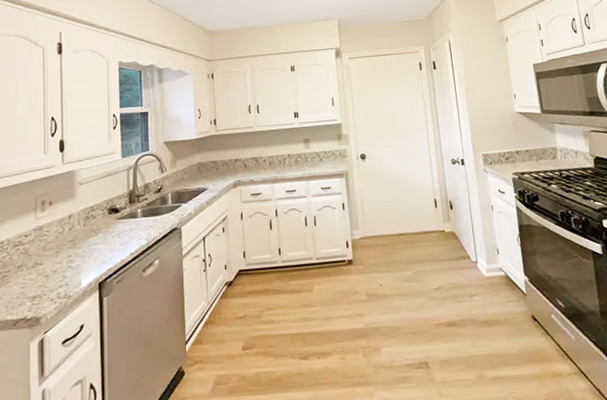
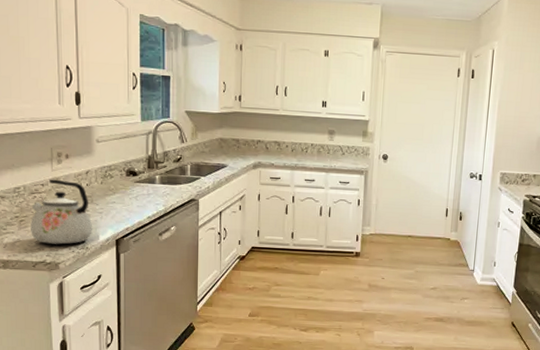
kettle: none [13,228,74,298] -> present [30,179,92,245]

